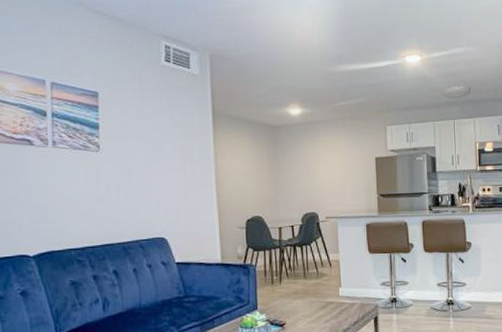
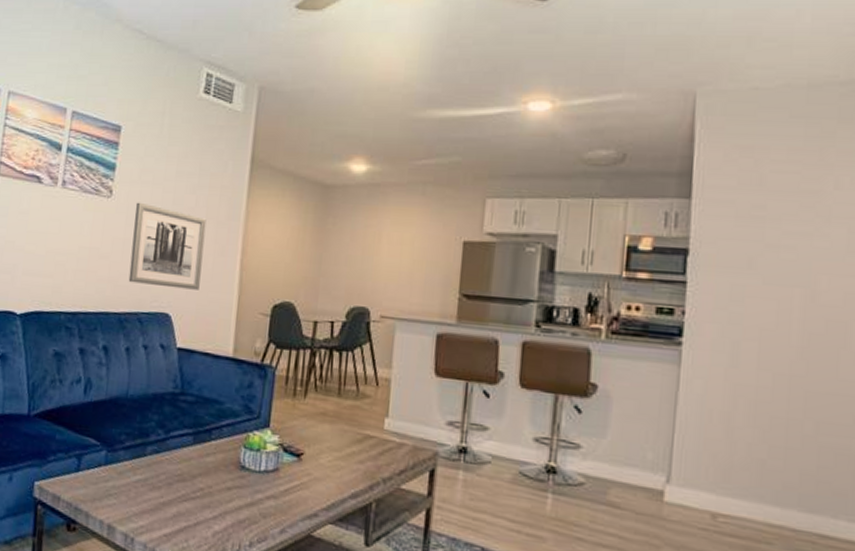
wall art: none [122,153,186,218] -> present [128,202,207,290]

